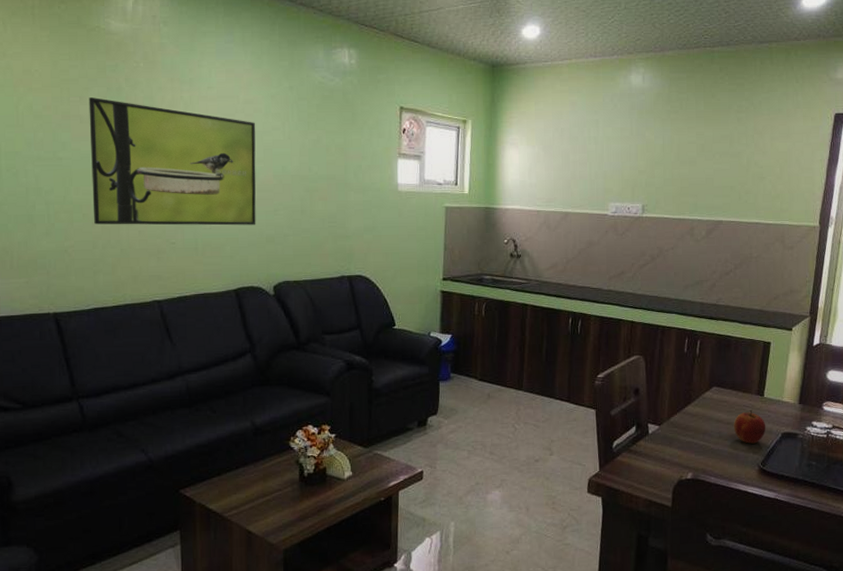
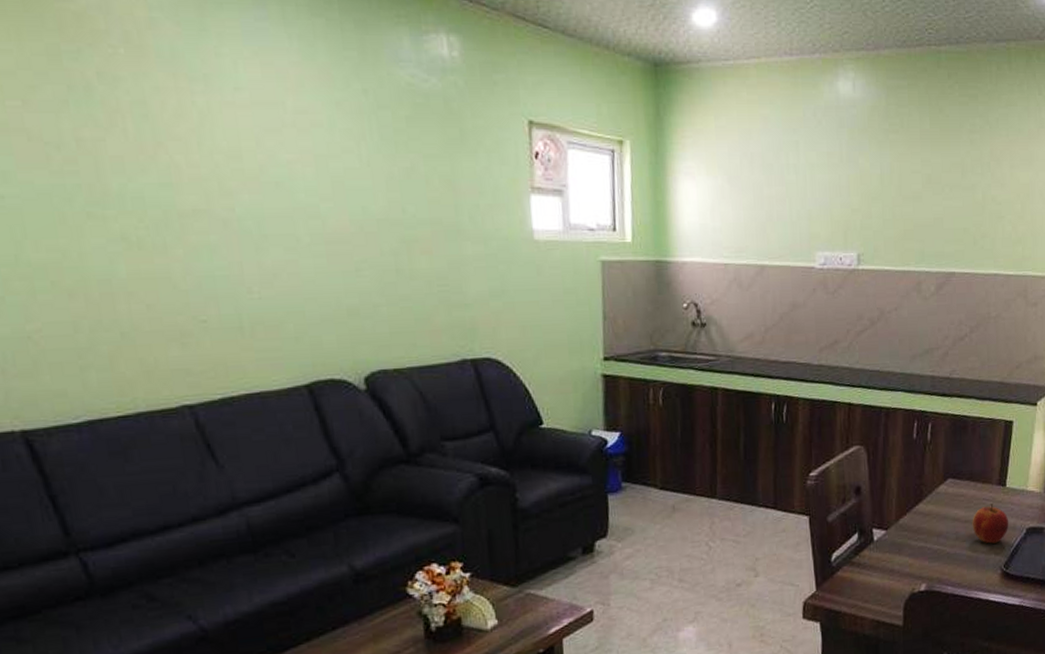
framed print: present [88,97,256,226] -> none [37,101,330,297]

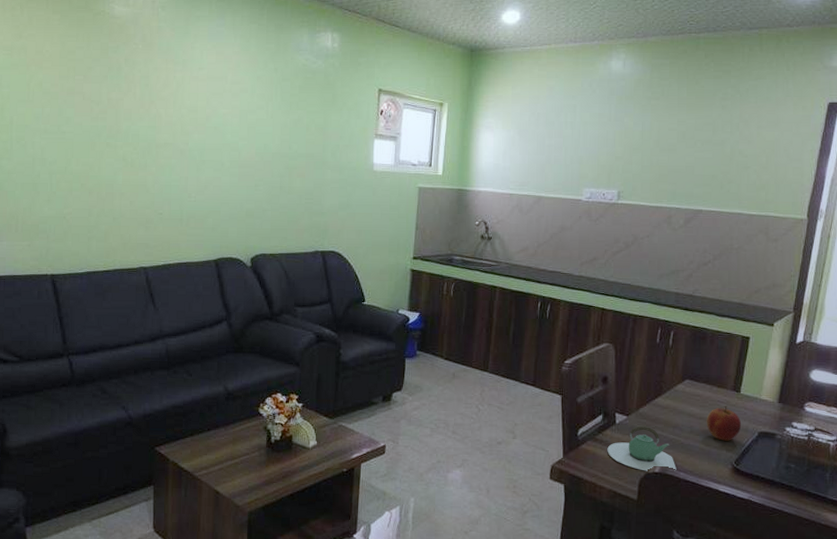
teapot: none [866,538,943,592] -> present [607,425,676,471]

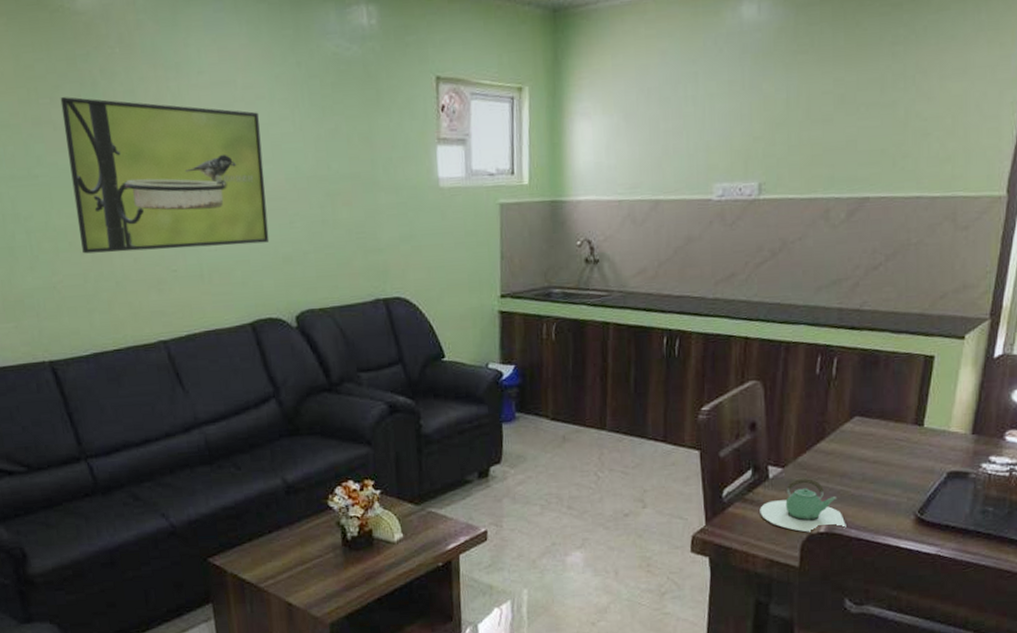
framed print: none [90,76,242,199] -> present [60,97,270,254]
apple: present [706,406,742,441] -> none [881,444,926,487]

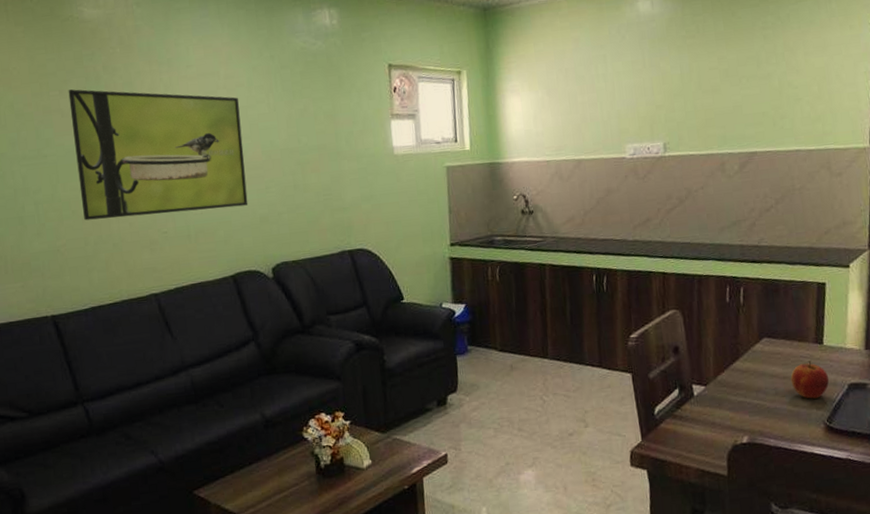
teapot: present [760,477,846,532] -> none [688,394,766,444]
apple: none [881,444,926,487] -> present [790,361,830,399]

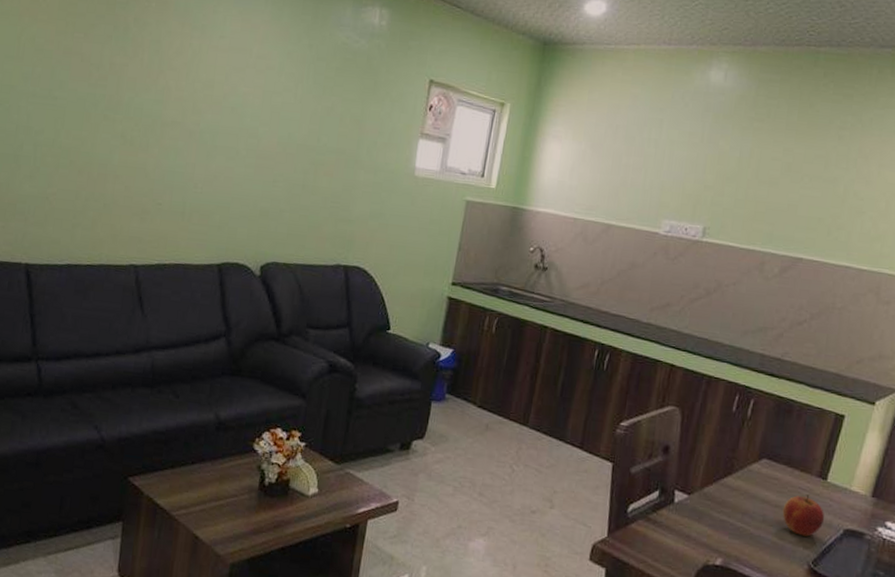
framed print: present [68,89,248,221] -> none [80,35,267,195]

